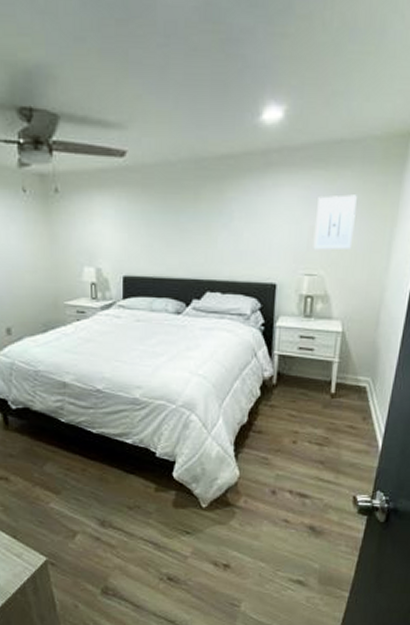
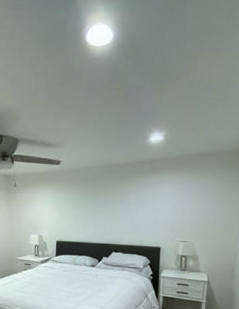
wall art: present [313,195,357,250] -> none [185,188,215,225]

